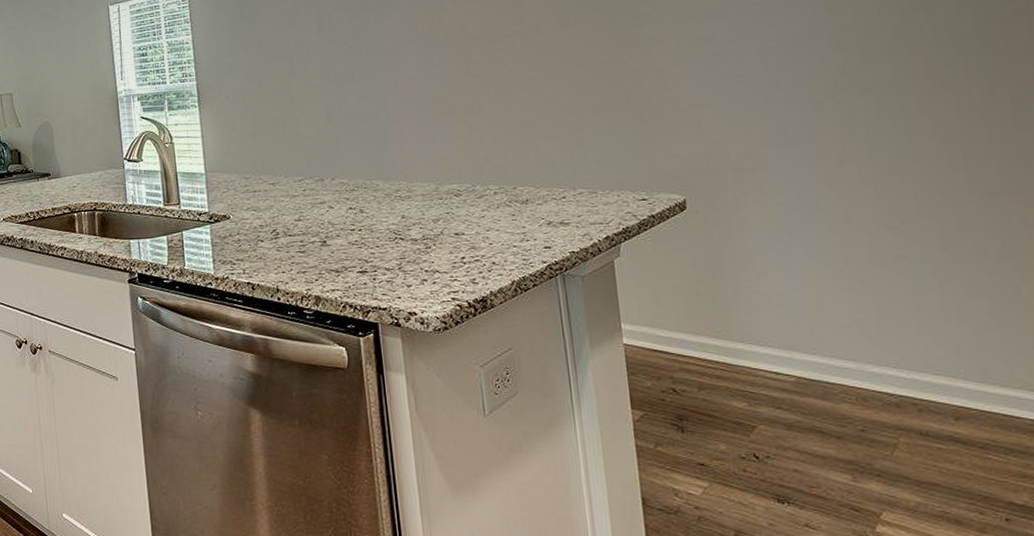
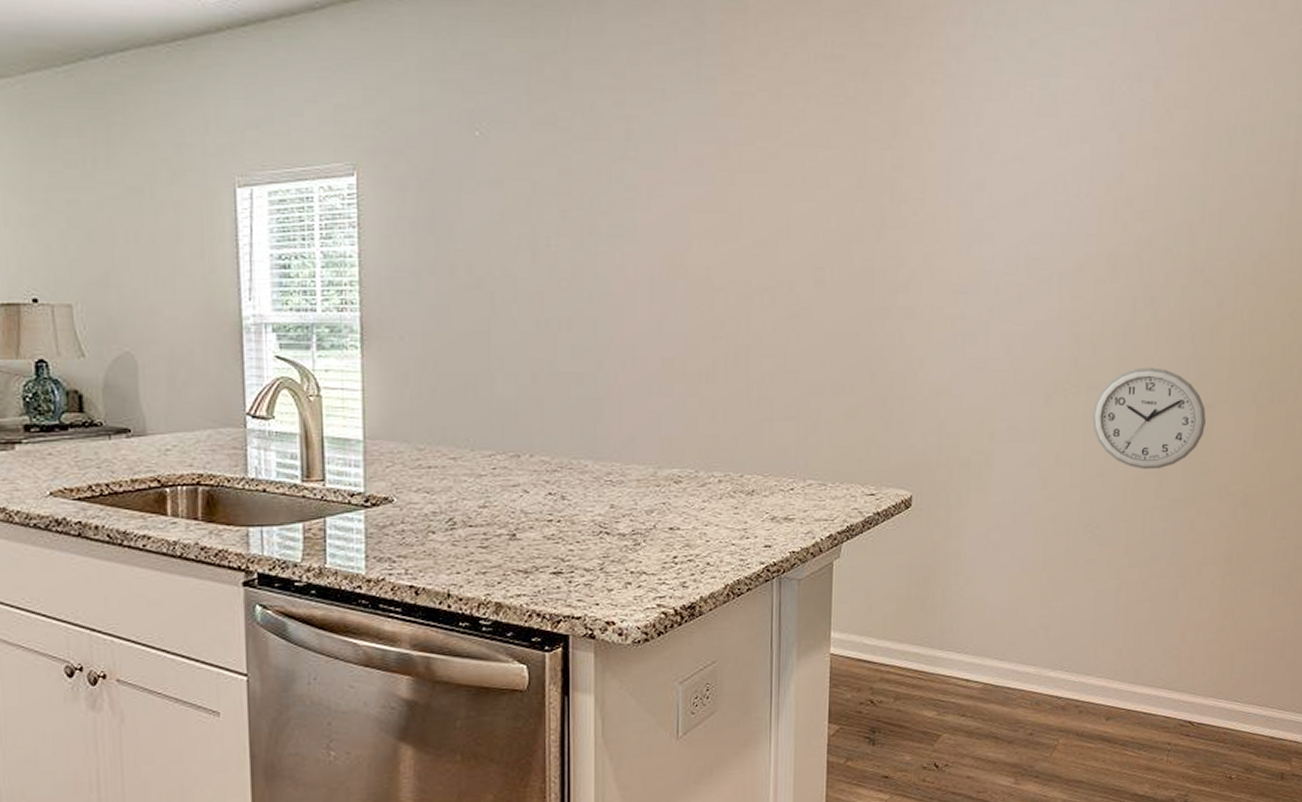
wall clock: none [872,66,1017,165] -> present [1092,367,1206,470]

